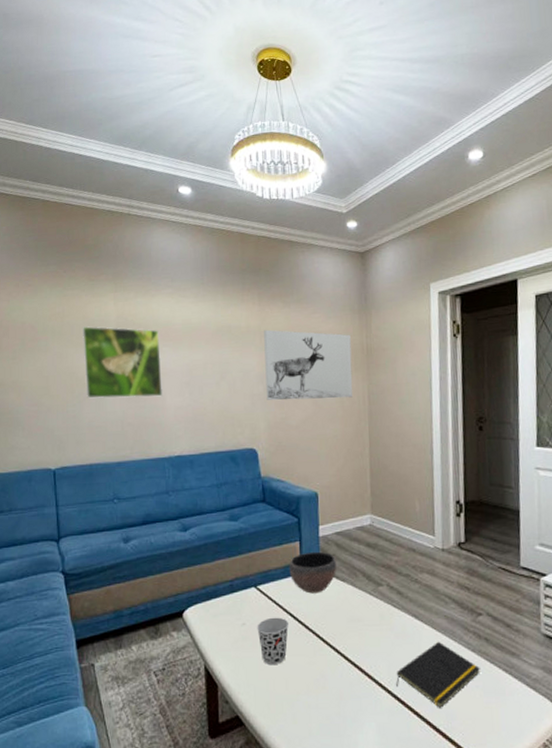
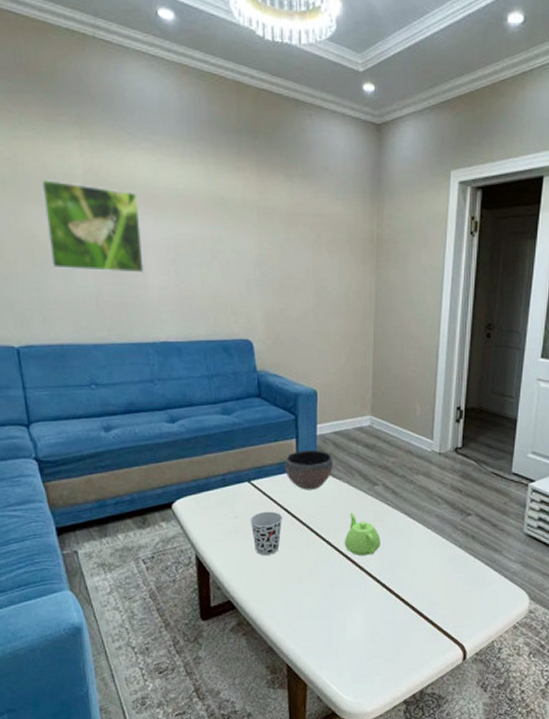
wall art: present [264,329,353,401] -> none [262,206,360,292]
teapot: none [352,615,389,663] -> present [345,512,381,555]
notepad: present [396,641,480,708] -> none [386,537,464,596]

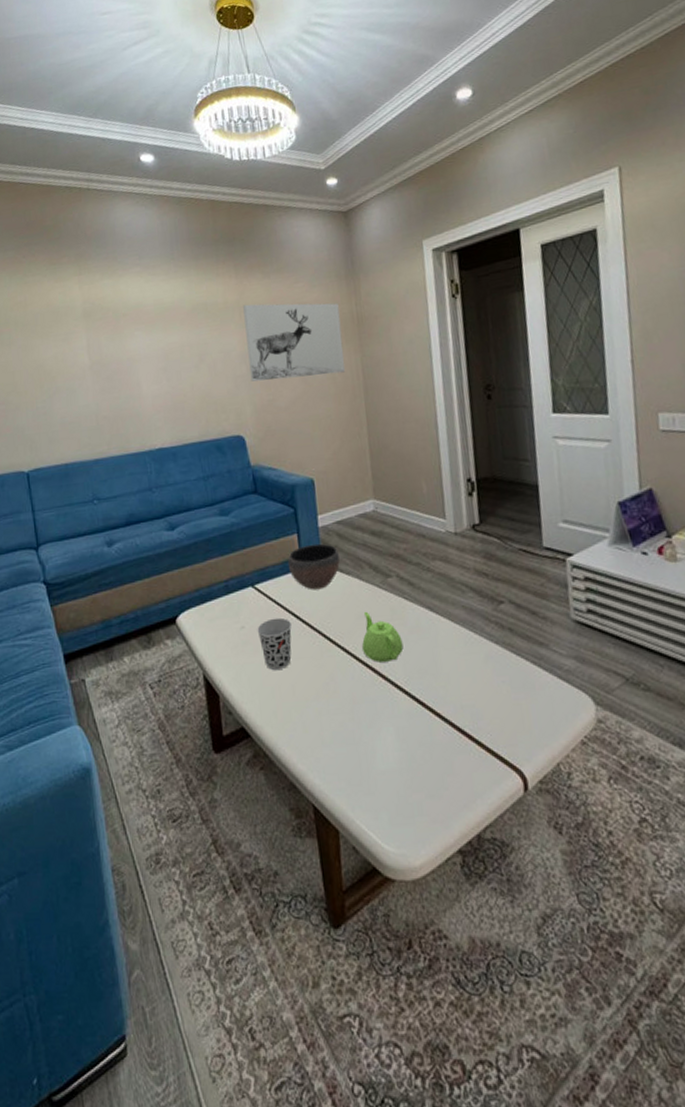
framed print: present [42,179,145,273] -> none [47,312,139,393]
wall art: none [262,206,360,292] -> present [243,303,345,382]

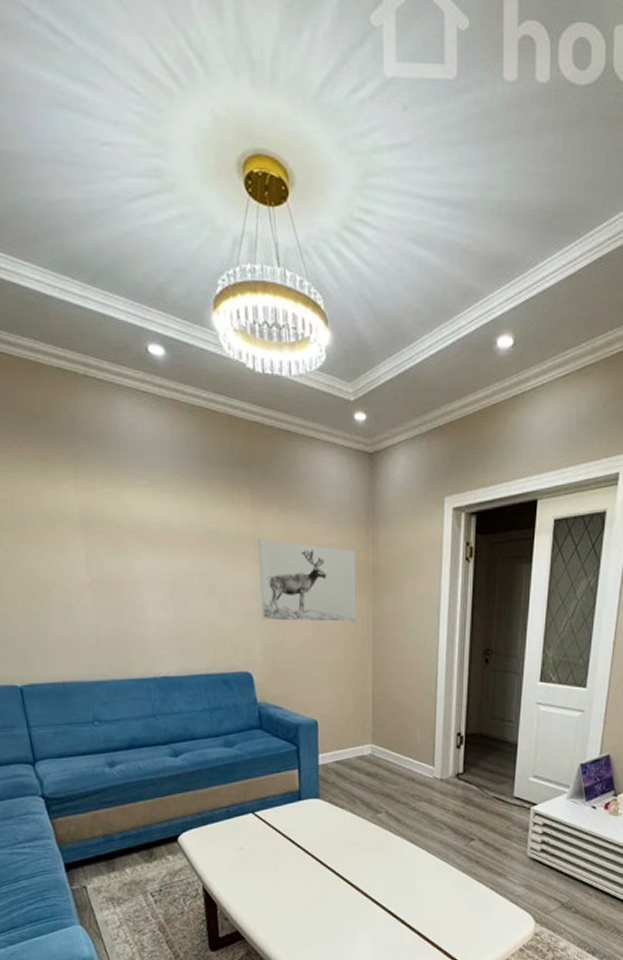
cup: present [257,617,293,671] -> none [255,841,288,886]
bowl: present [287,543,340,590] -> none [287,779,336,820]
teapot: present [362,611,404,663] -> none [350,840,385,883]

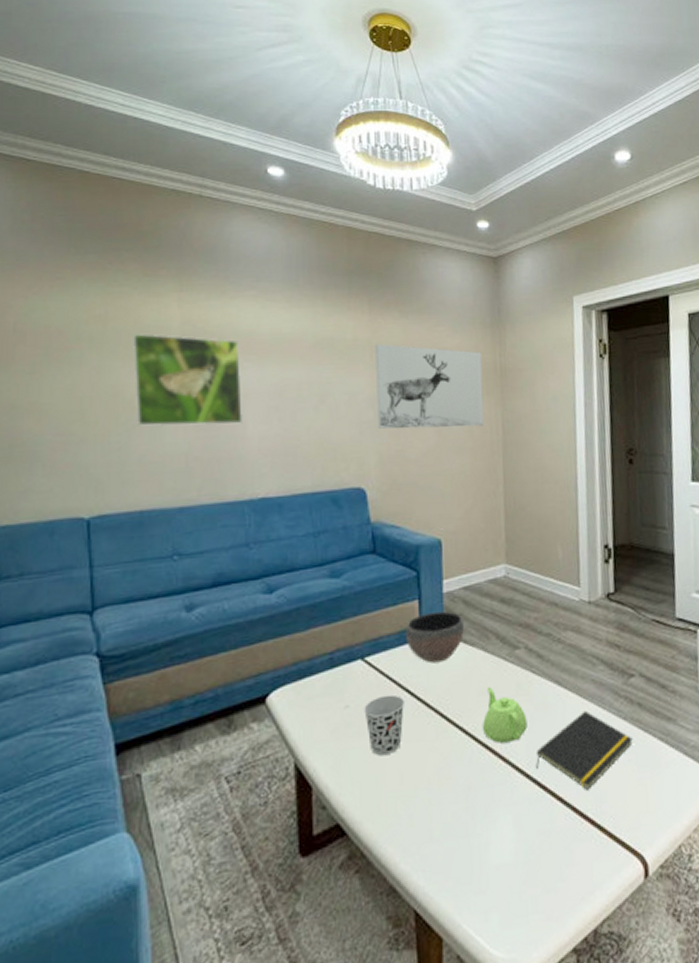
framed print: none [39,519,144,610] -> present [133,333,244,427]
cup: none [255,841,288,886] -> present [364,694,406,756]
bowl: none [287,779,336,820] -> present [405,611,464,663]
teapot: none [350,840,385,883] -> present [483,686,528,743]
notepad: none [391,863,469,921] -> present [536,710,633,790]

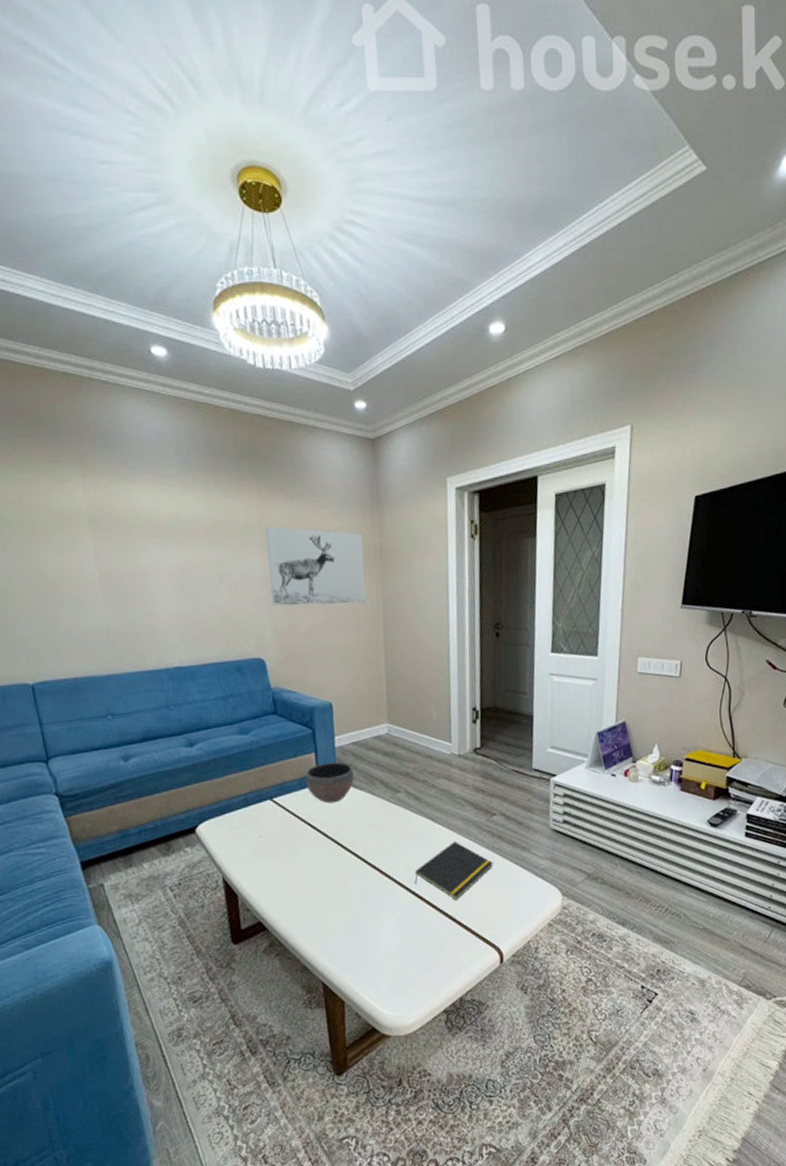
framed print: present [133,333,244,427] -> none [47,518,154,604]
cup: present [364,694,406,756] -> none [274,827,308,873]
teapot: present [483,686,528,743] -> none [371,822,408,865]

